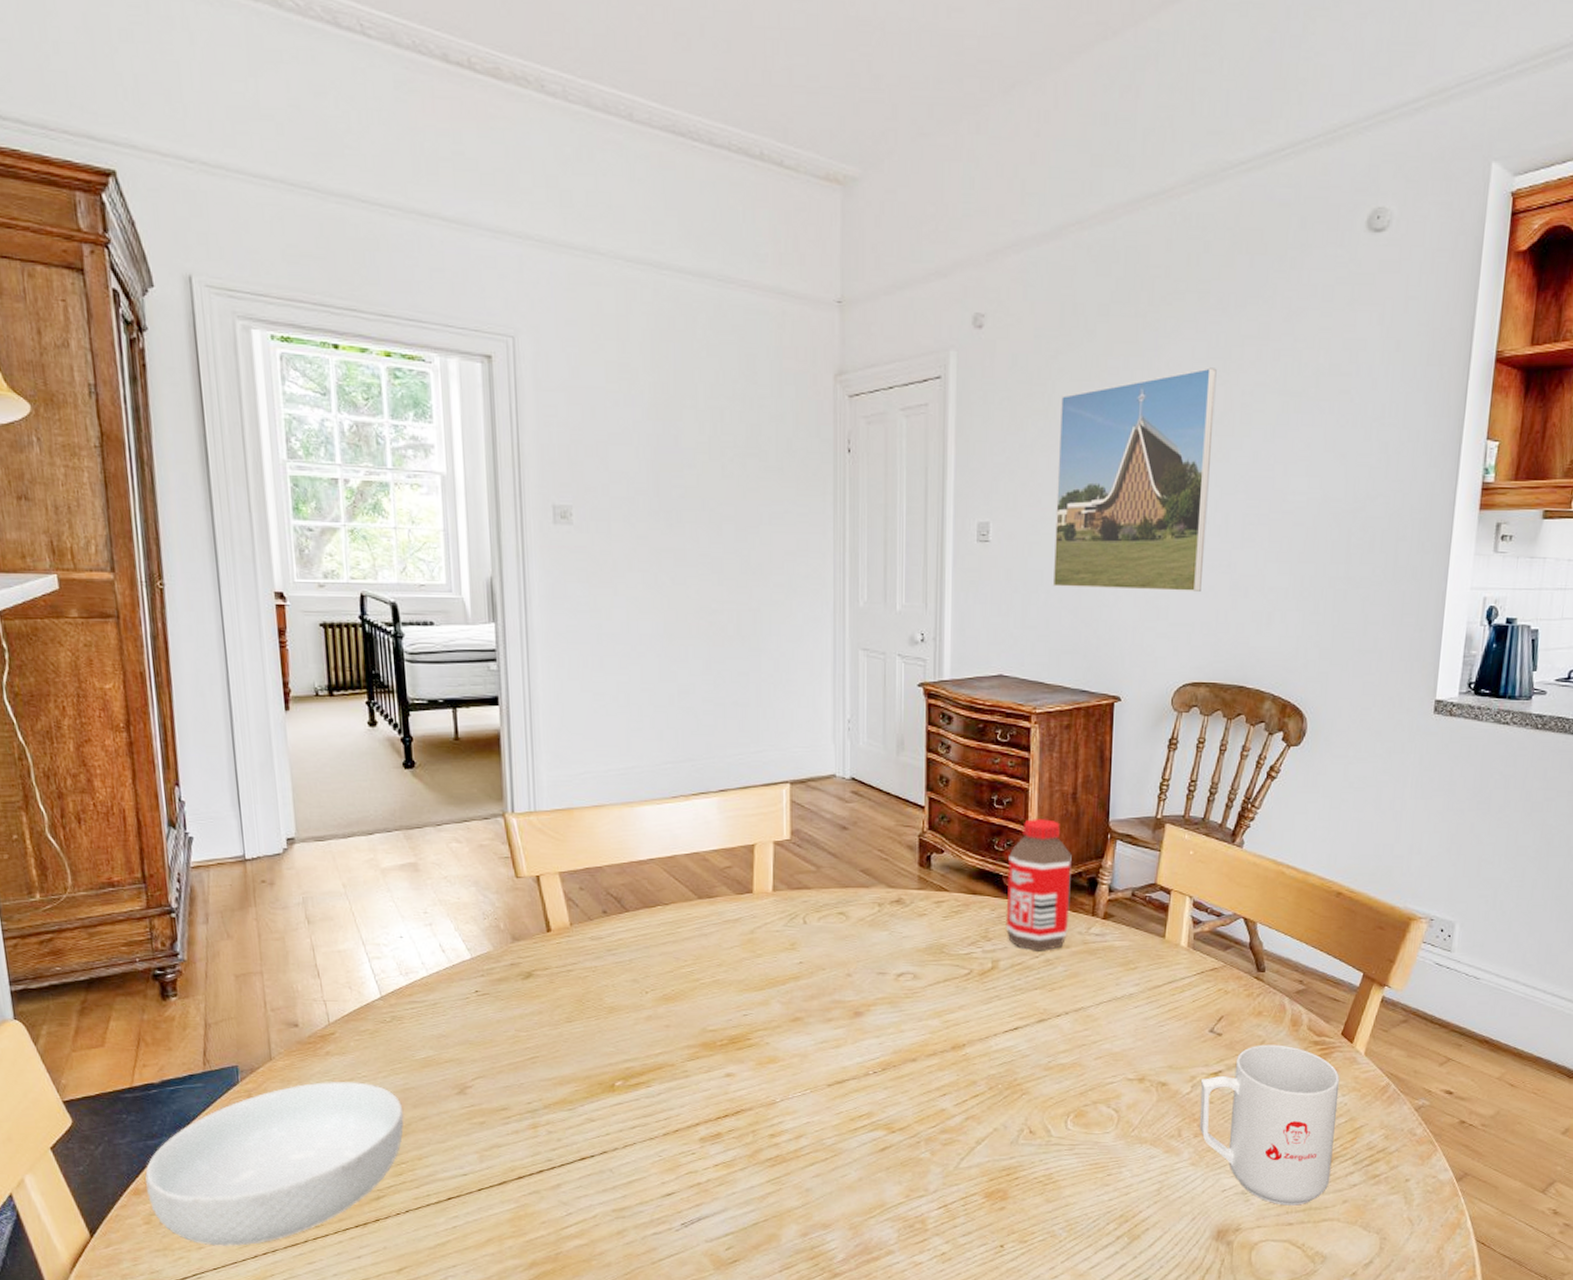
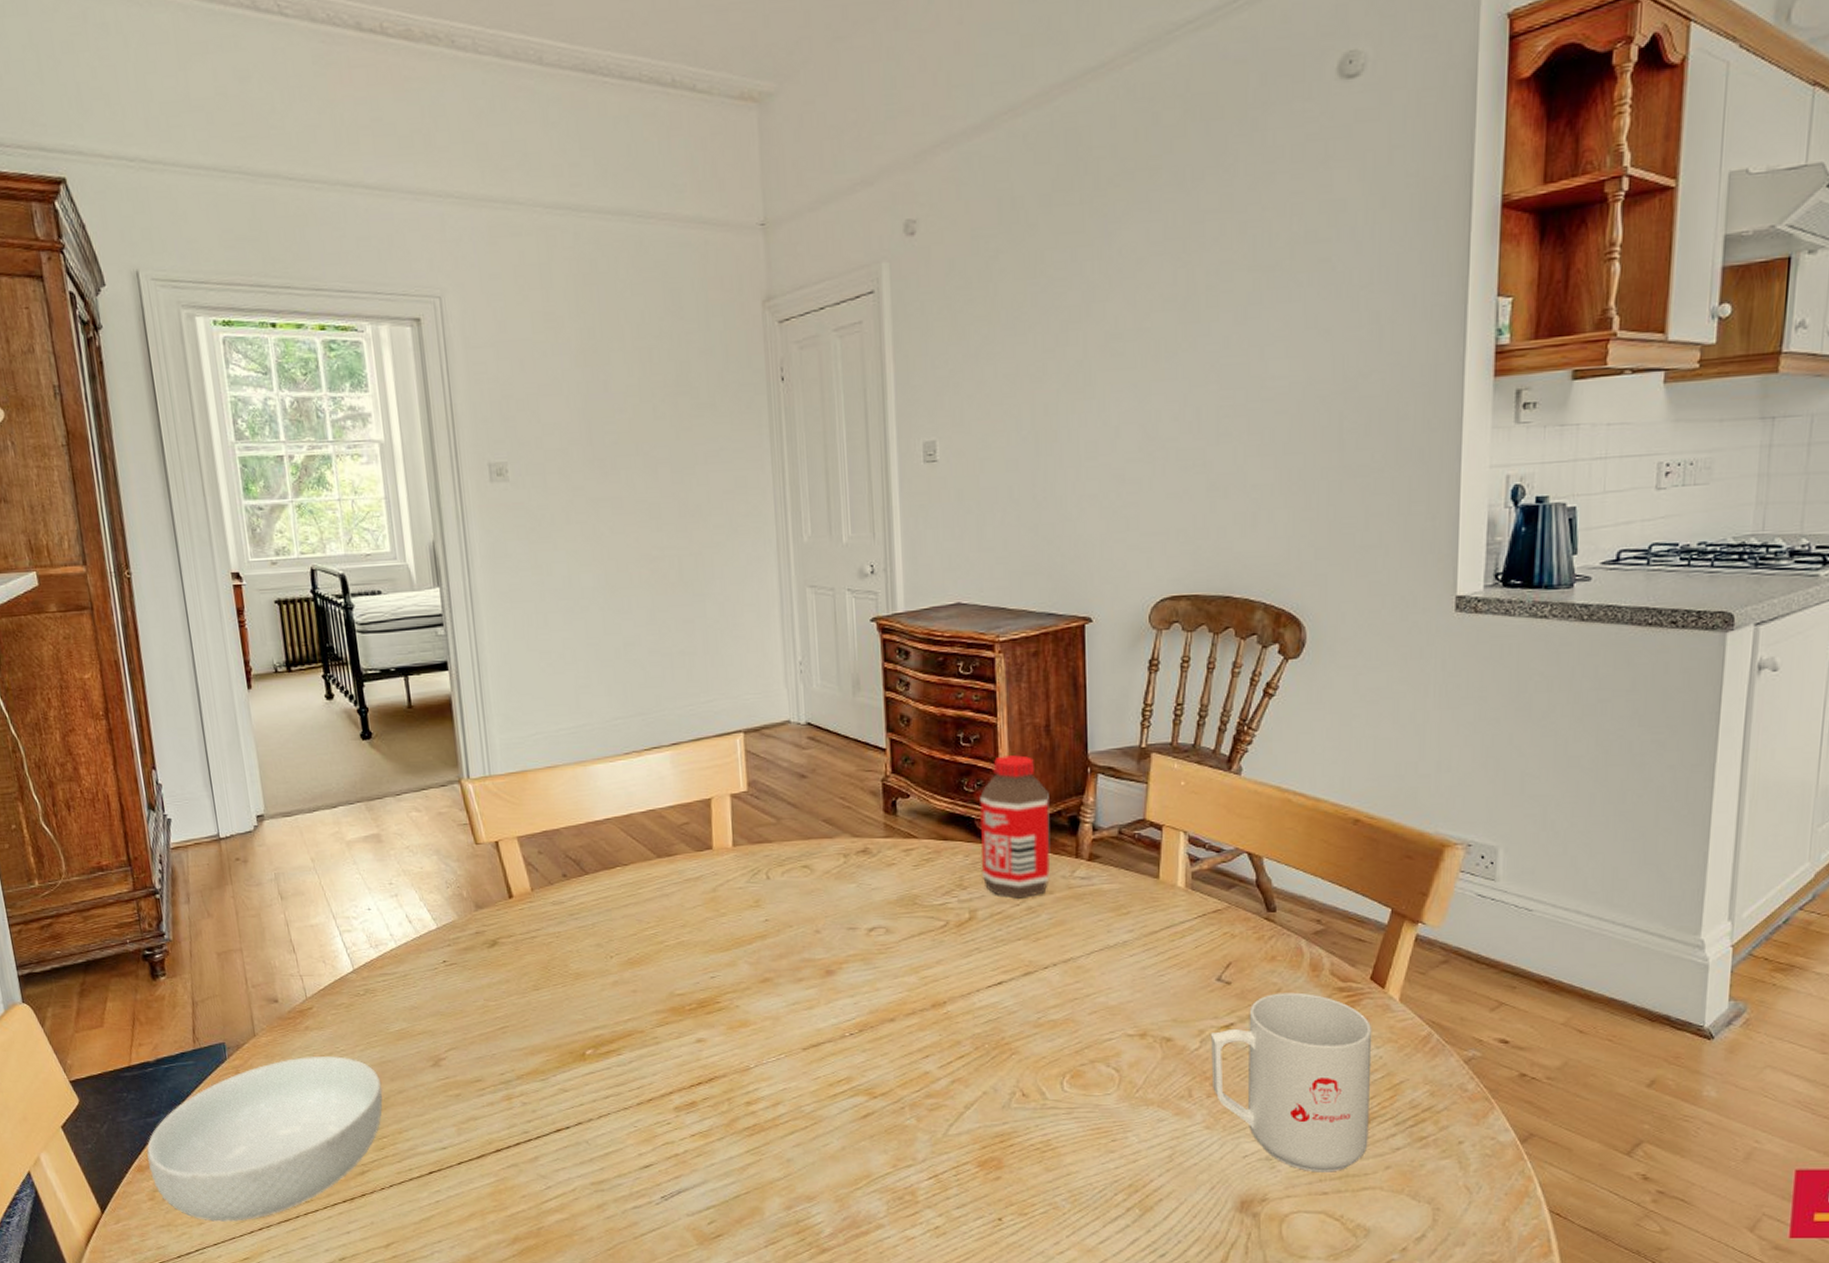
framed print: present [1052,367,1217,591] -> none [1004,249,1176,504]

